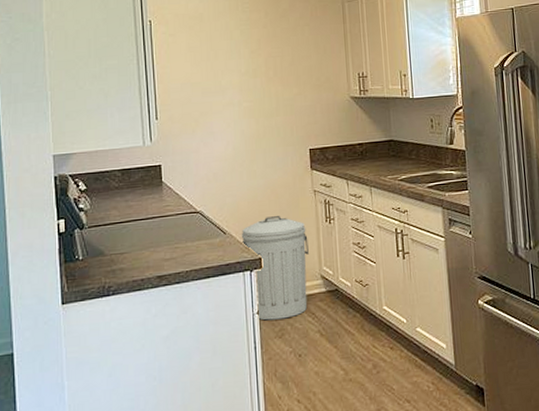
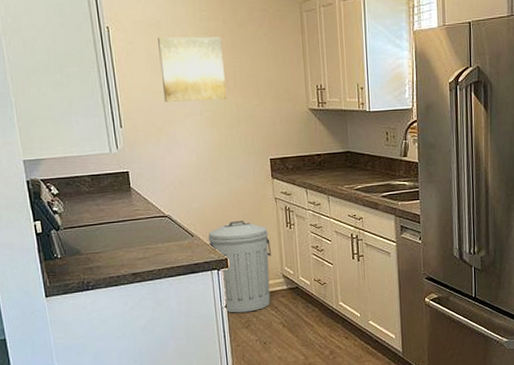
wall art: none [199,28,267,93] -> present [158,36,227,102]

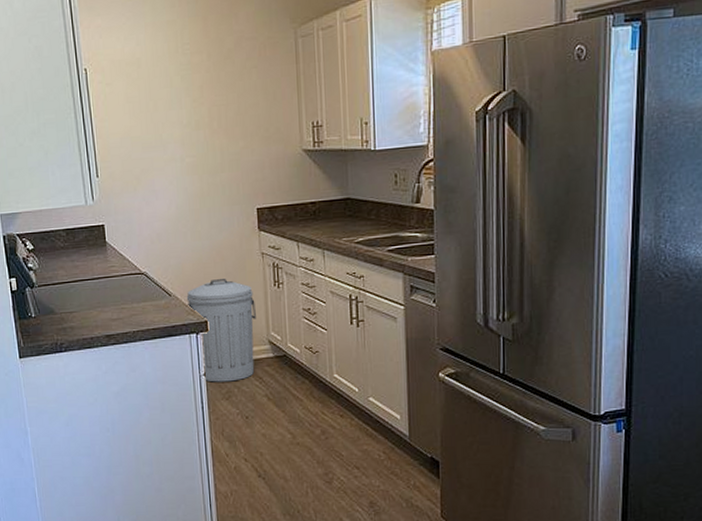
wall art: present [158,36,227,102] -> none [137,72,210,148]

